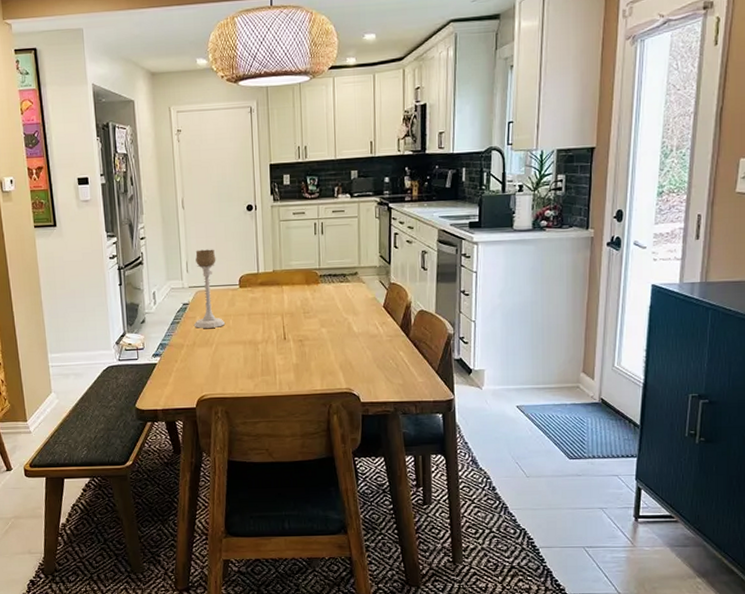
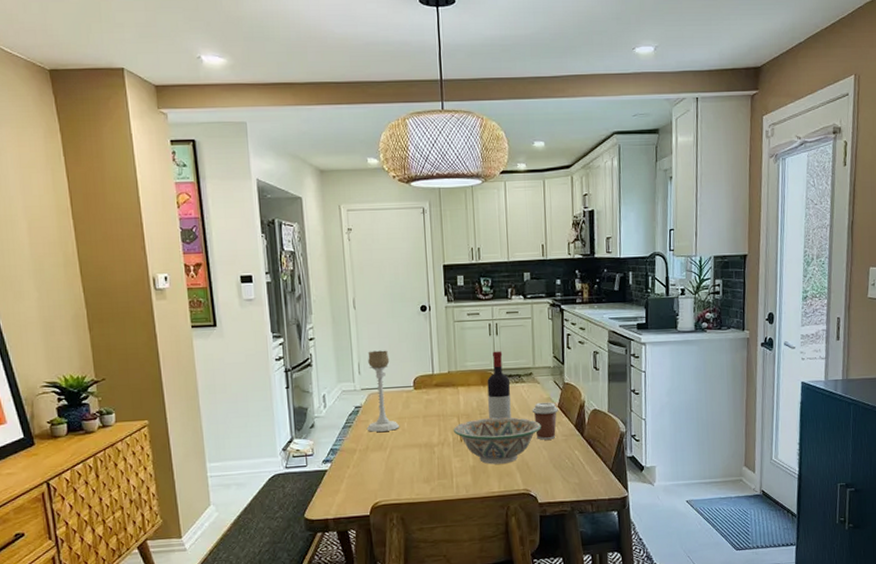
decorative bowl: none [277,316,365,363] -> present [453,417,541,465]
wine bottle: none [311,250,335,318] -> present [487,351,511,419]
coffee cup: none [356,302,384,340] -> present [532,402,558,440]

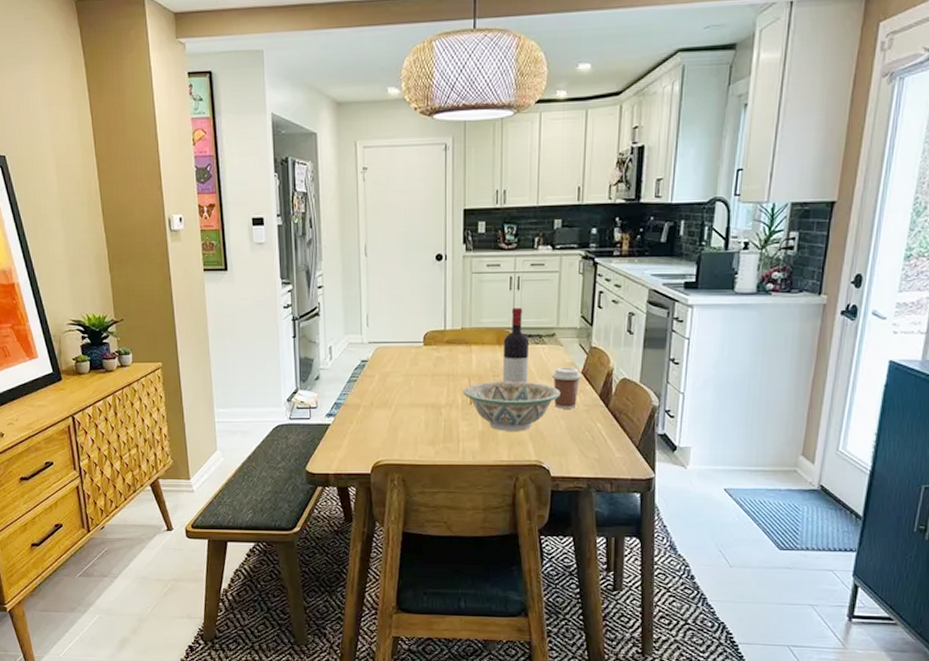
candle holder: present [366,350,400,432] -> none [372,301,407,388]

